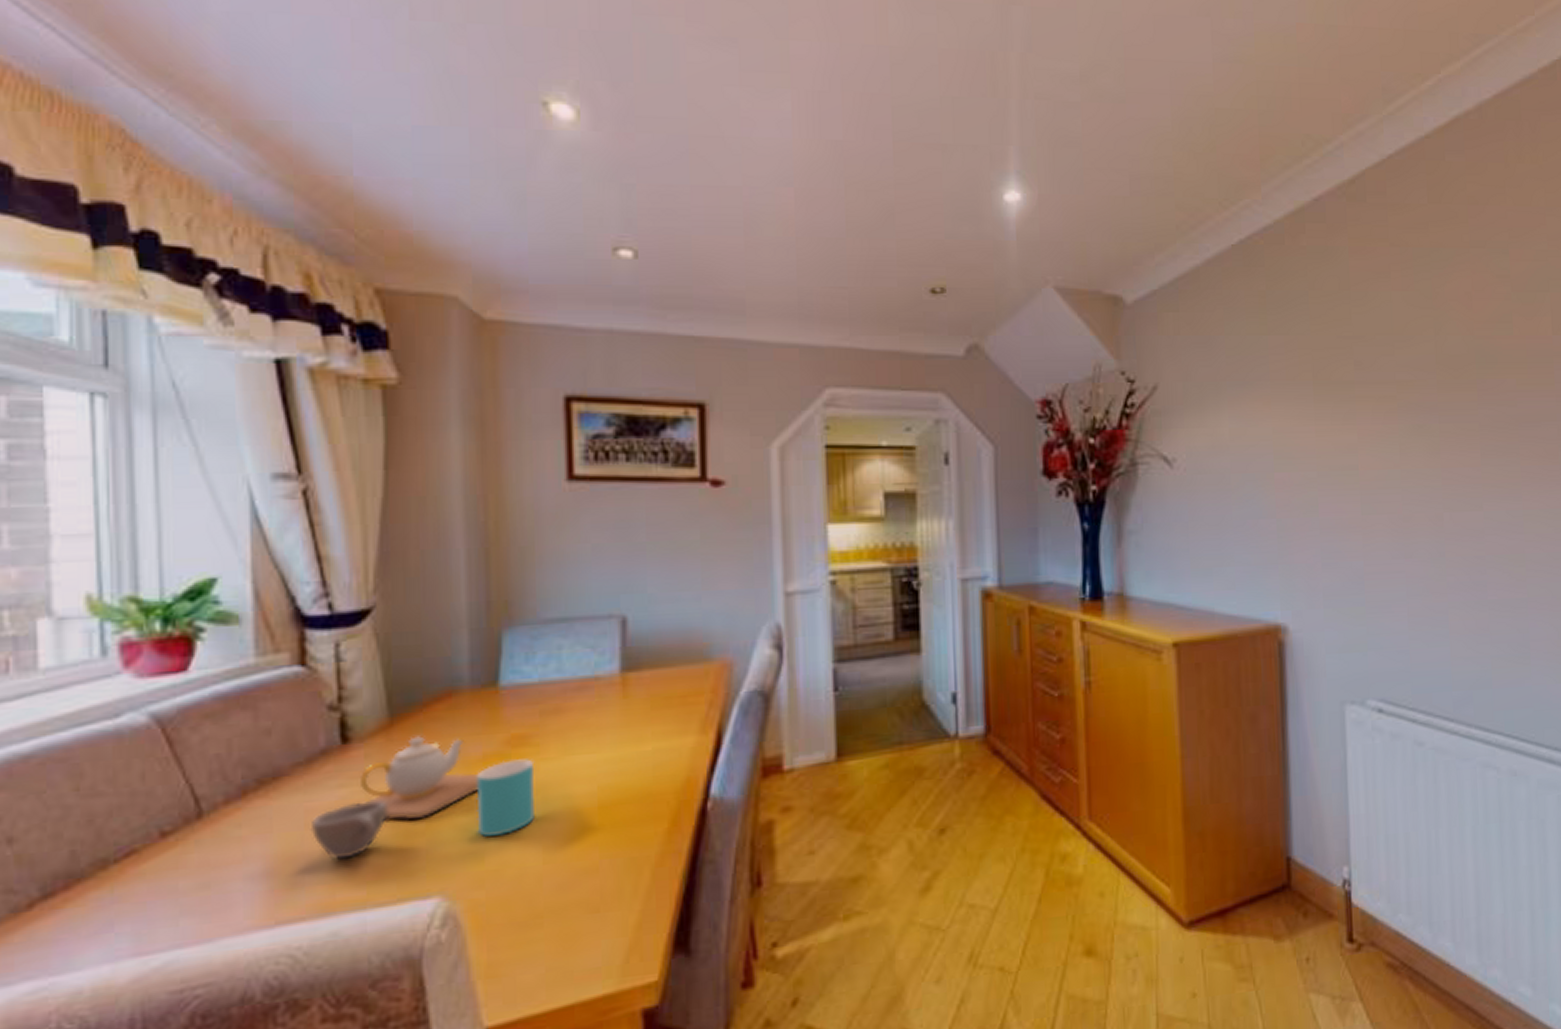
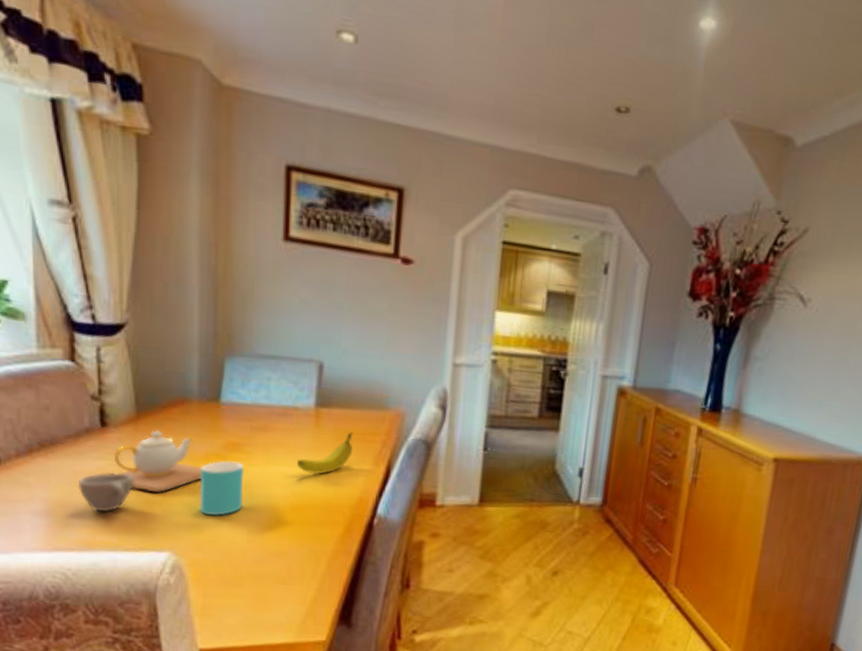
fruit: none [601,696,673,758] -> present [296,432,353,475]

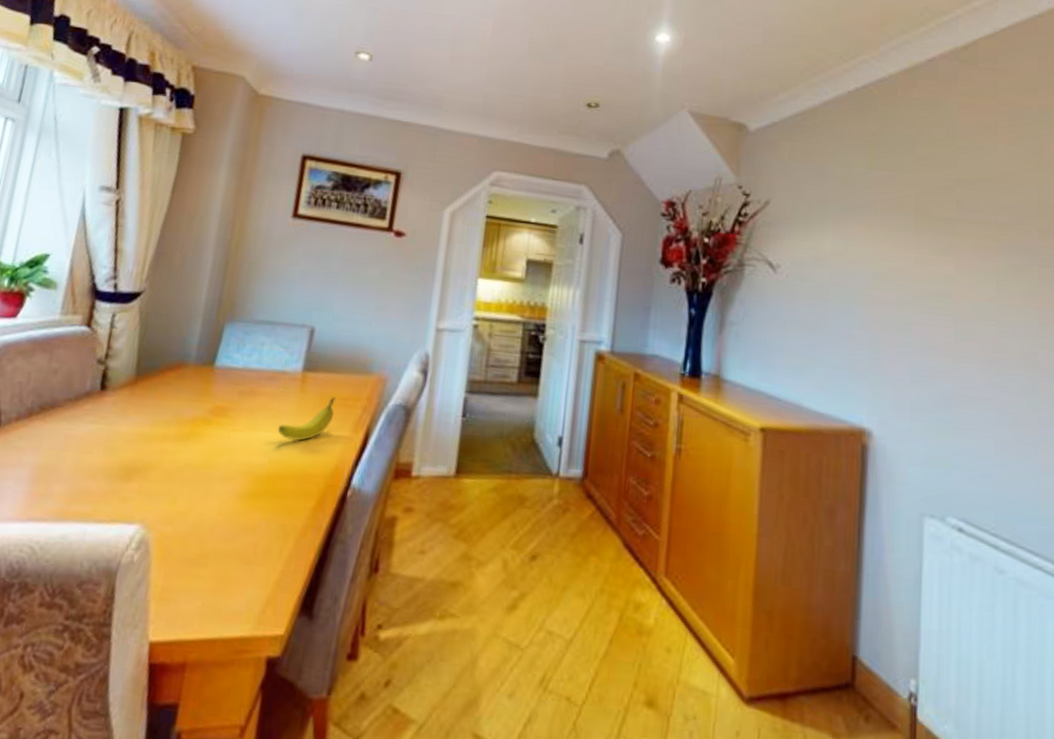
cup: present [77,472,134,513] -> none [65,436,120,480]
teapot: present [114,430,202,493] -> none [105,394,187,459]
cup: present [199,460,245,516] -> none [176,425,228,485]

